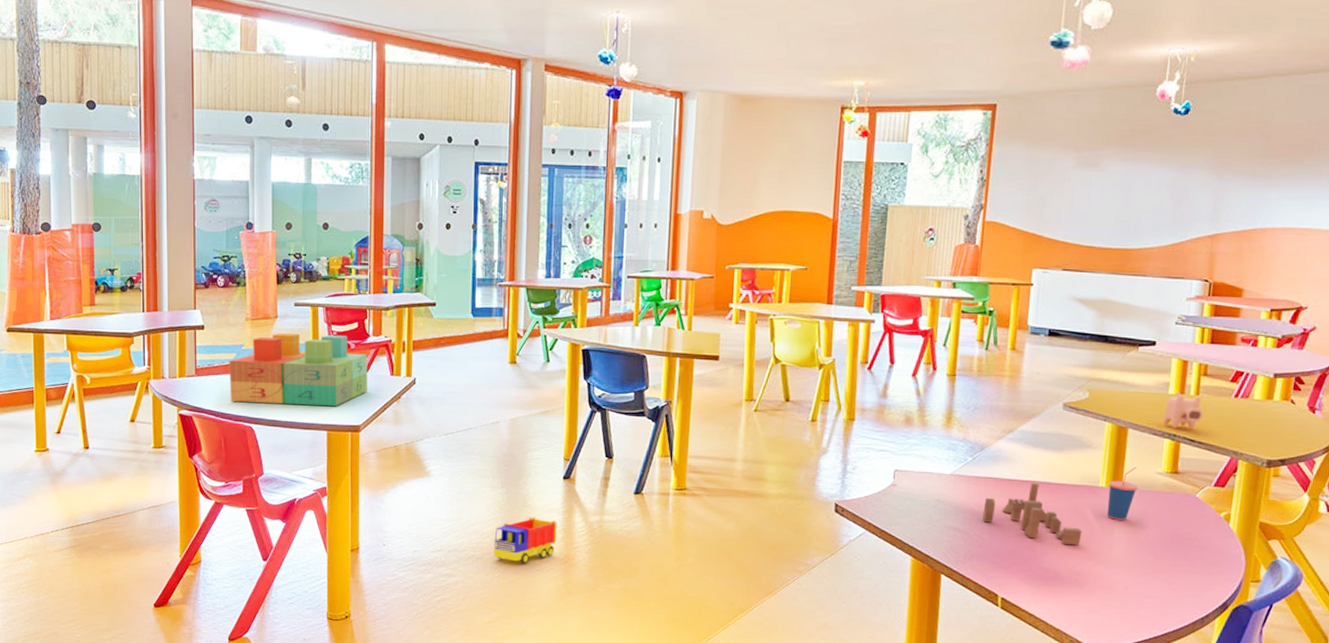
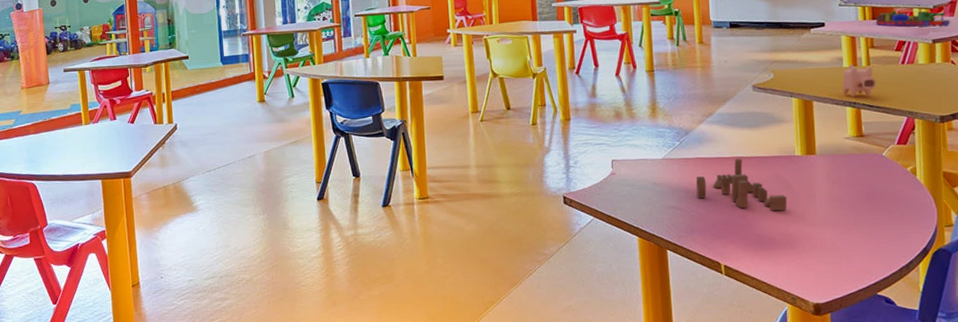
toy blocks: present [229,332,368,407] -> none [9,93,135,163]
toy truck: present [494,516,557,565] -> none [261,237,317,282]
cup: present [1107,467,1138,520] -> none [803,135,830,184]
toy train: none [1213,336,1299,361] -> present [875,11,951,28]

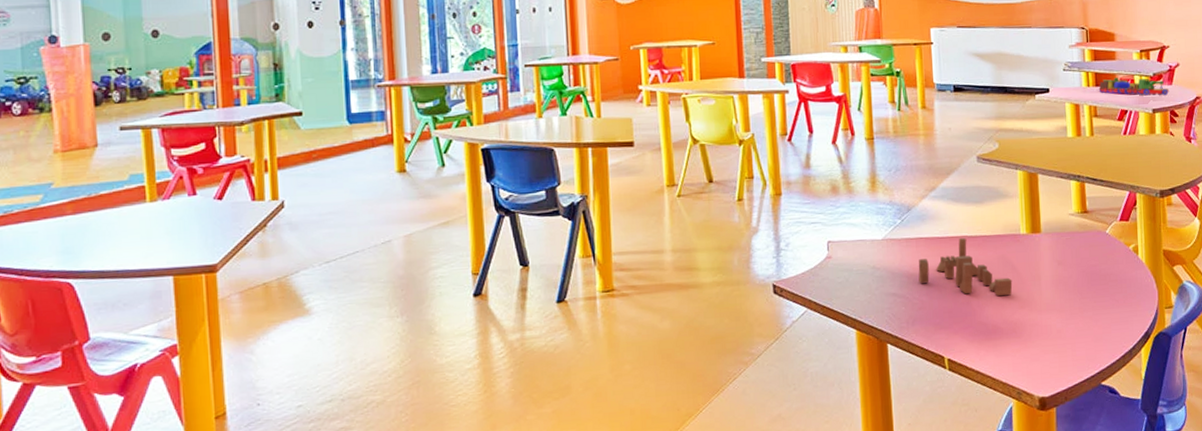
toy animal: present [842,65,877,97] -> none [1067,135,1100,170]

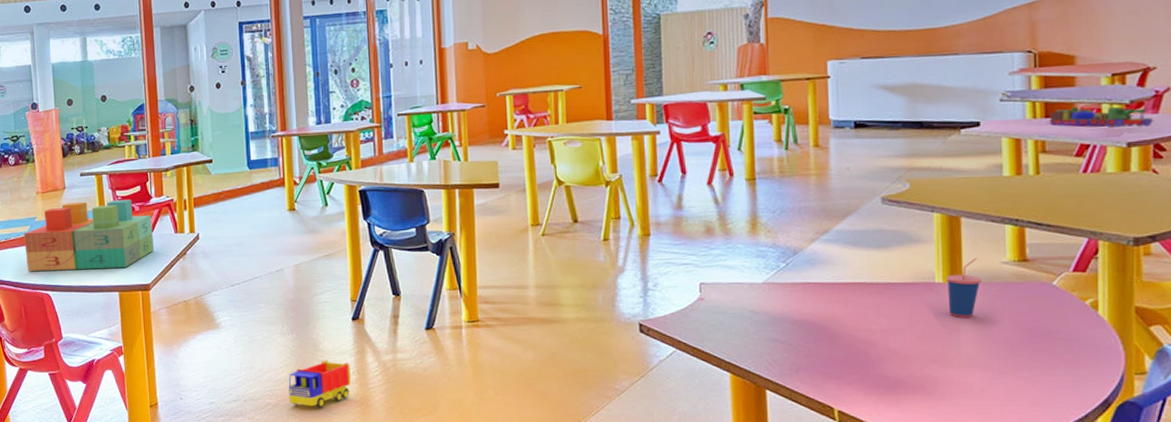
toy blocks: none [34,160,223,255] -> present [24,200,154,272]
toy truck: none [397,344,472,402] -> present [288,360,351,409]
building blocks: present [918,237,1013,296] -> none [805,284,923,349]
cup: none [1028,211,1055,265] -> present [946,258,981,317]

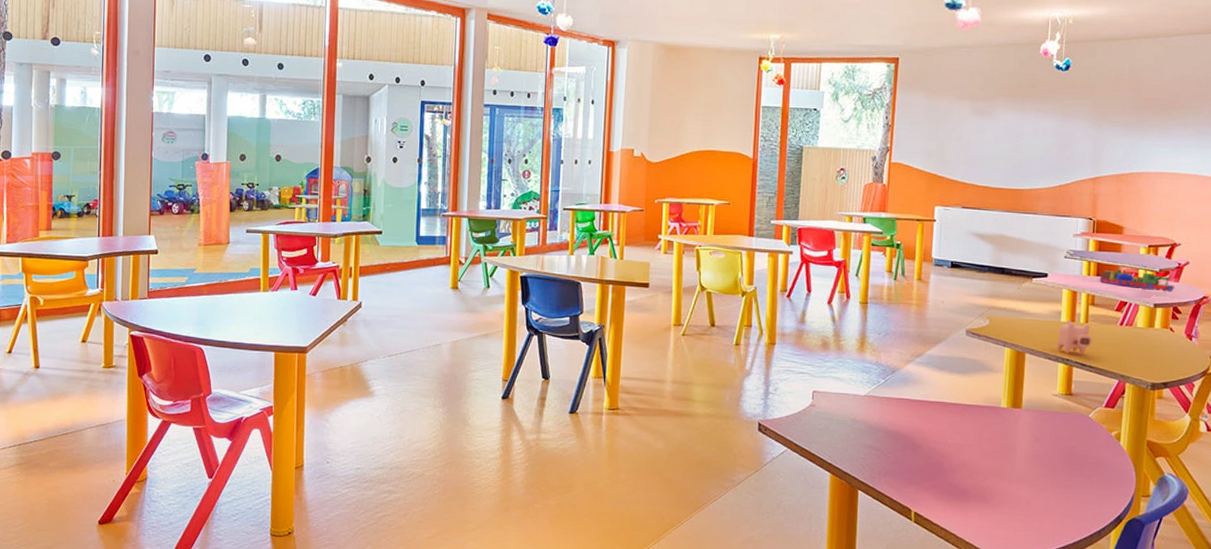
toy blocks: present [24,200,154,272] -> none [180,257,316,329]
toy truck: present [288,360,351,409] -> none [434,434,496,481]
cup: present [946,258,981,317] -> none [1008,389,1036,439]
toy animal: none [1001,173,1048,213] -> present [1057,320,1092,355]

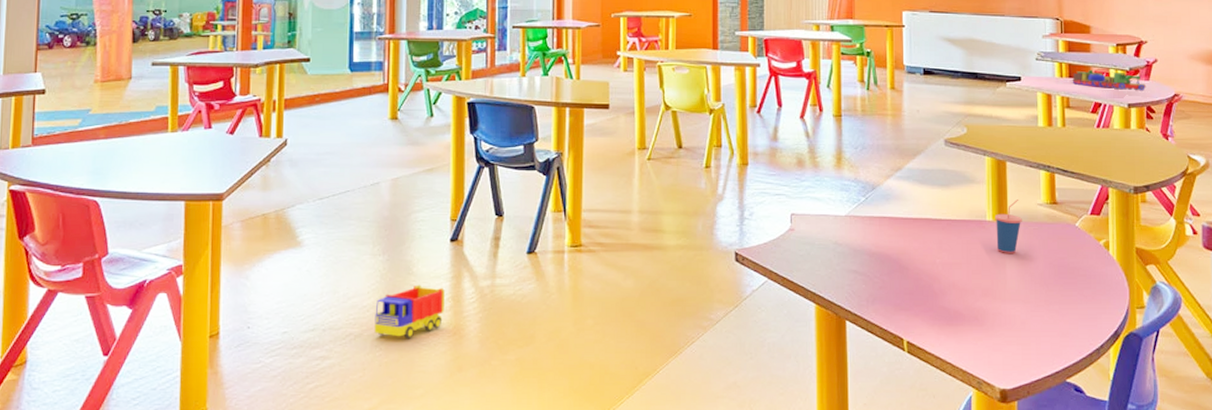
toy truck: none [434,434,496,481] -> present [374,284,445,340]
cup: none [1008,389,1036,439] -> present [995,200,1022,253]
toy animal: present [1057,320,1092,355] -> none [1037,124,1071,160]

